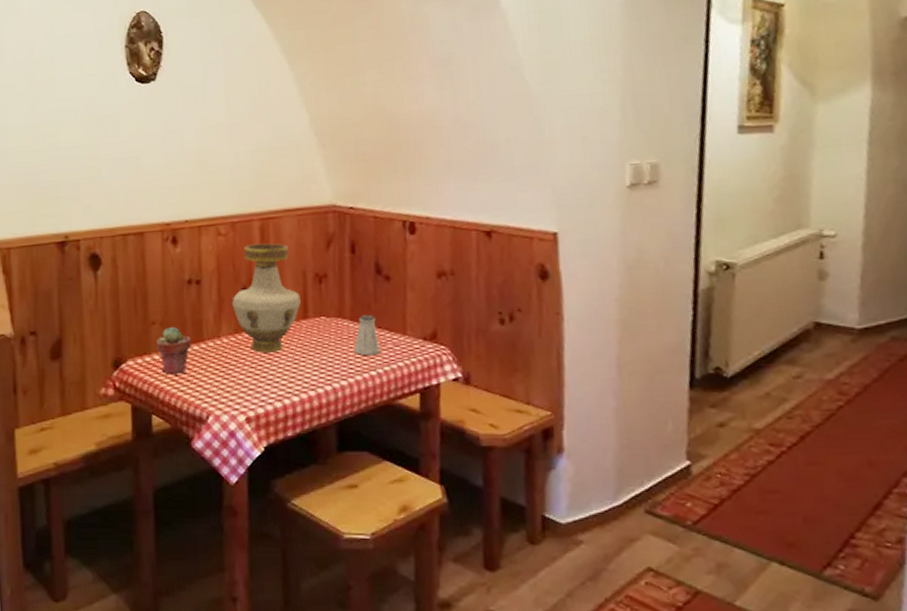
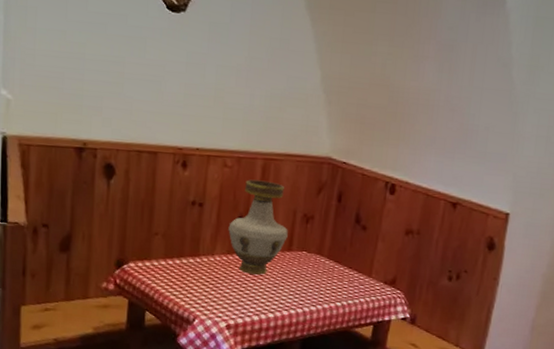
potted succulent: present [155,326,191,375] -> none [156,239,188,281]
saltshaker: present [354,314,380,355] -> none [326,255,348,289]

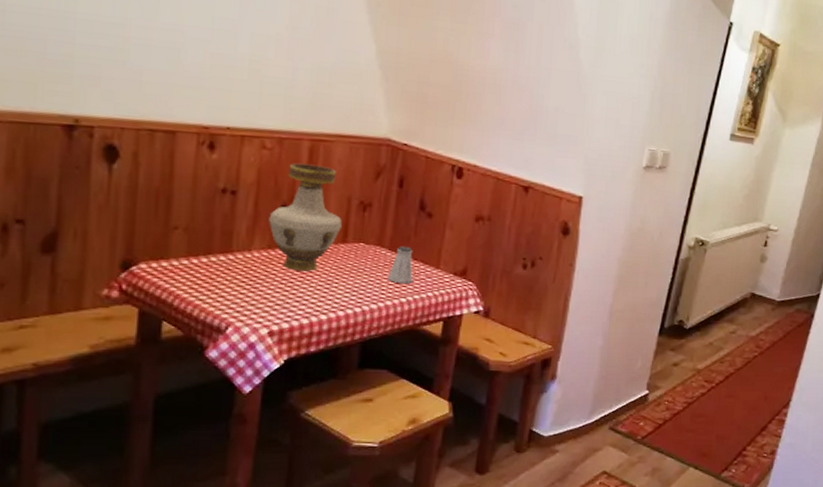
saltshaker: none [326,255,348,289] -> present [388,245,413,283]

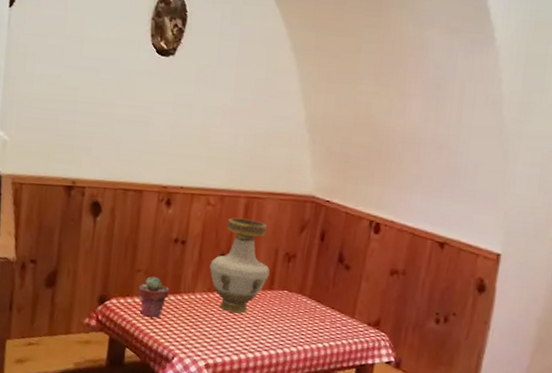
potted succulent: none [176,233,218,283] -> present [138,276,169,318]
saltshaker: present [388,245,413,283] -> none [307,295,331,330]

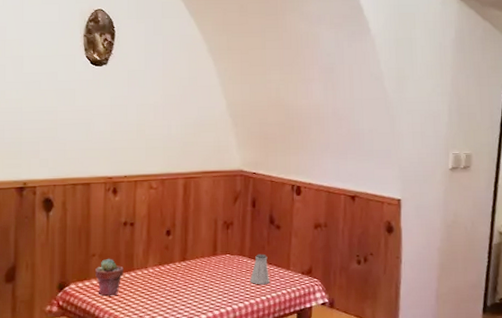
vase: present [209,217,270,314] -> none [158,196,212,281]
saltshaker: none [307,295,331,330] -> present [250,254,269,284]

